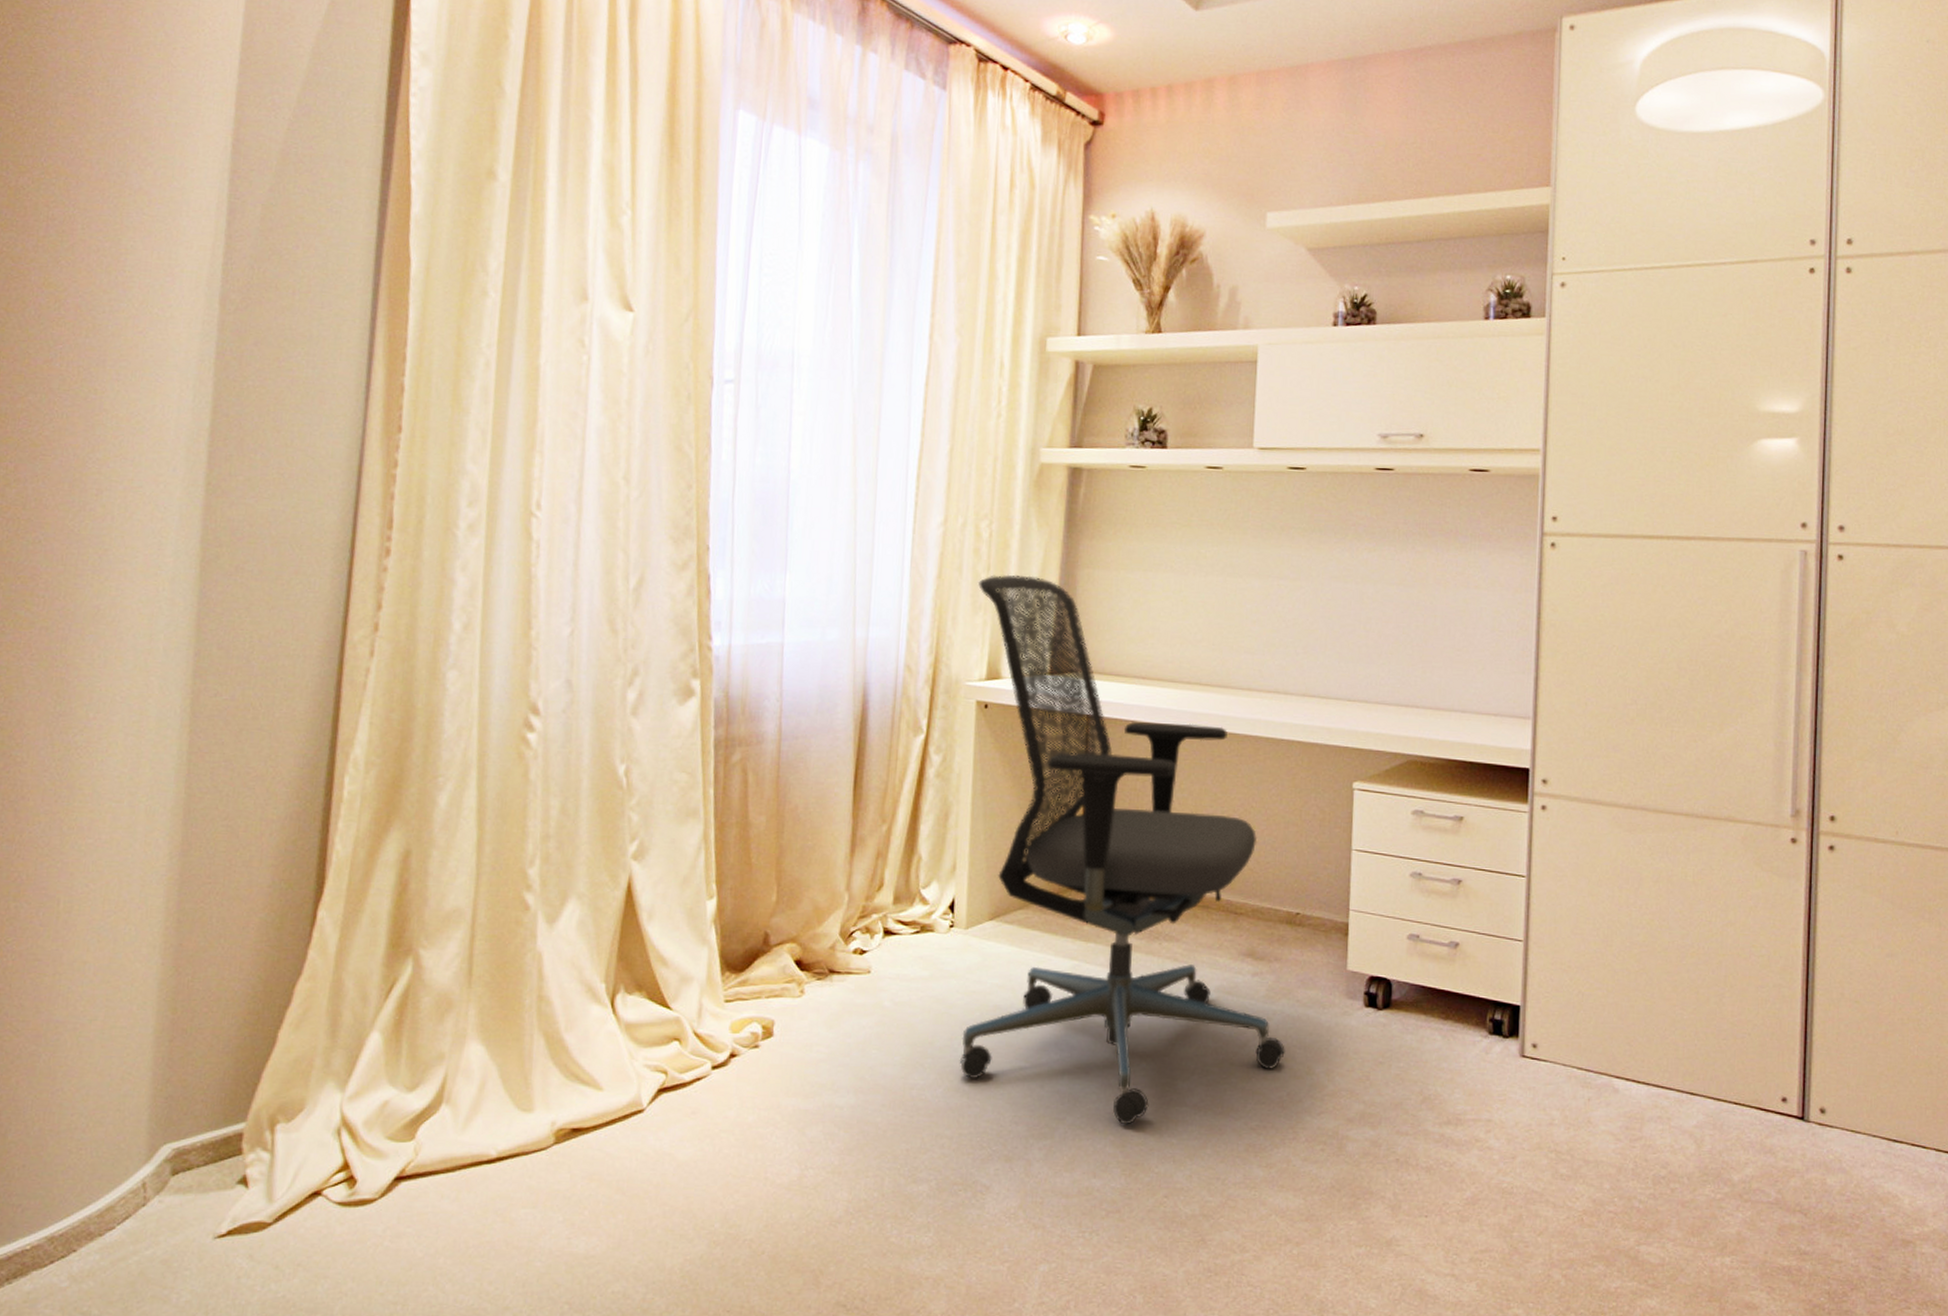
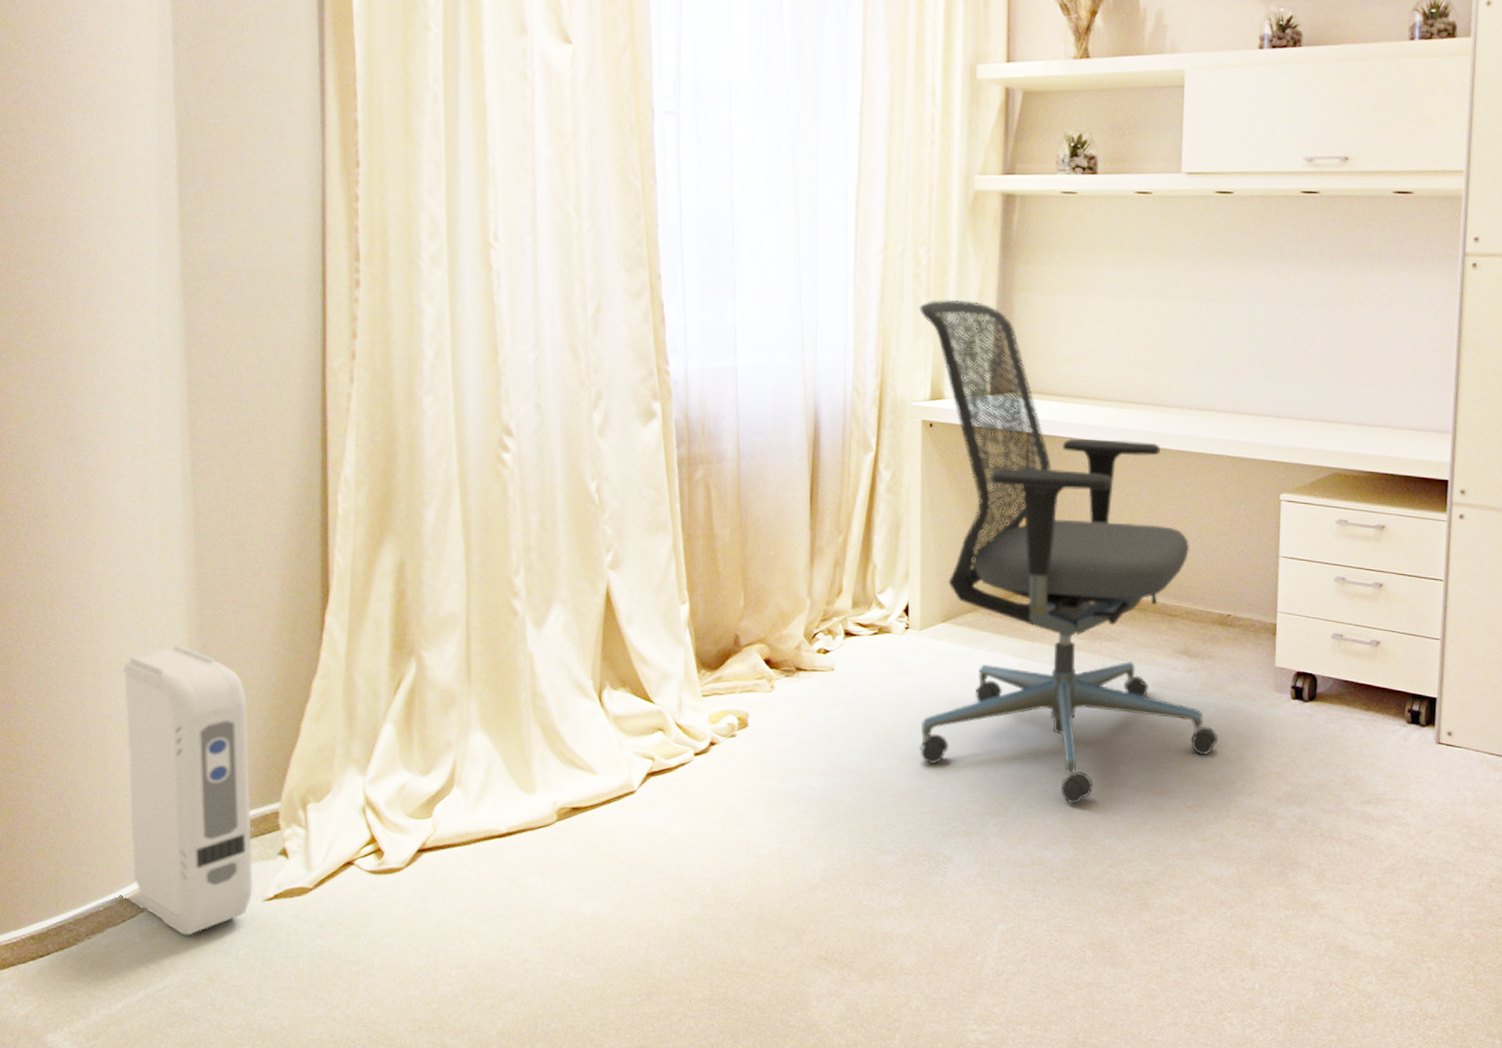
air purifier: none [56,942,221,1279] -> present [121,645,253,935]

